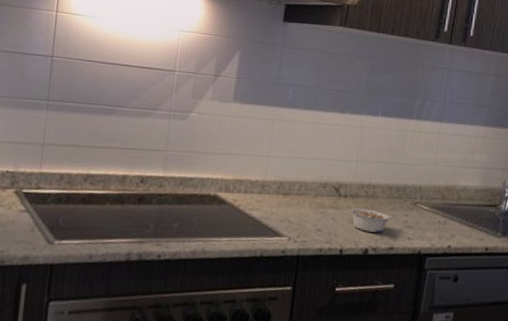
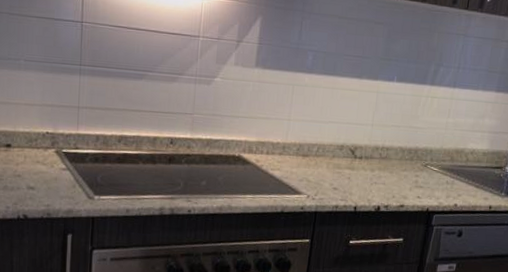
legume: present [350,208,391,233] -> none [364,168,403,192]

